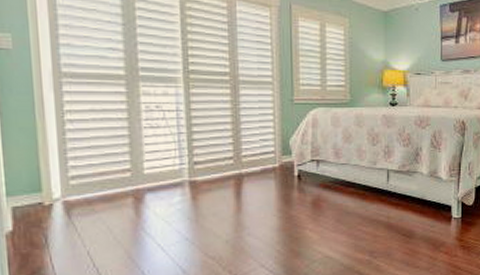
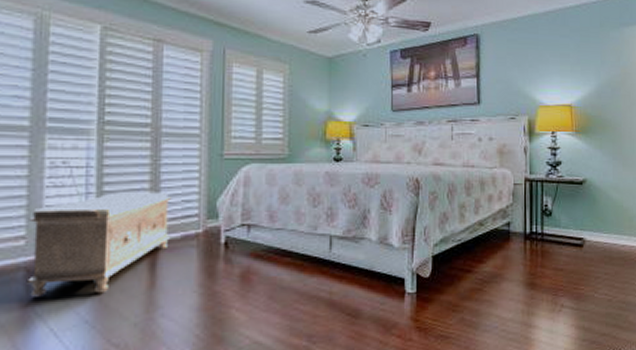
bench: none [132,132,251,219] -> present [26,192,171,297]

